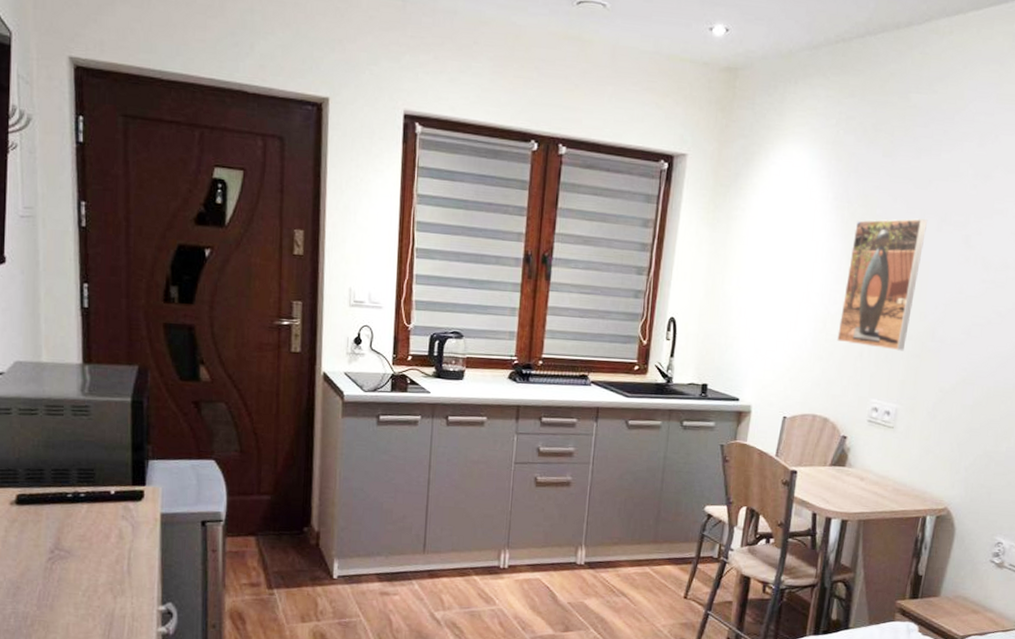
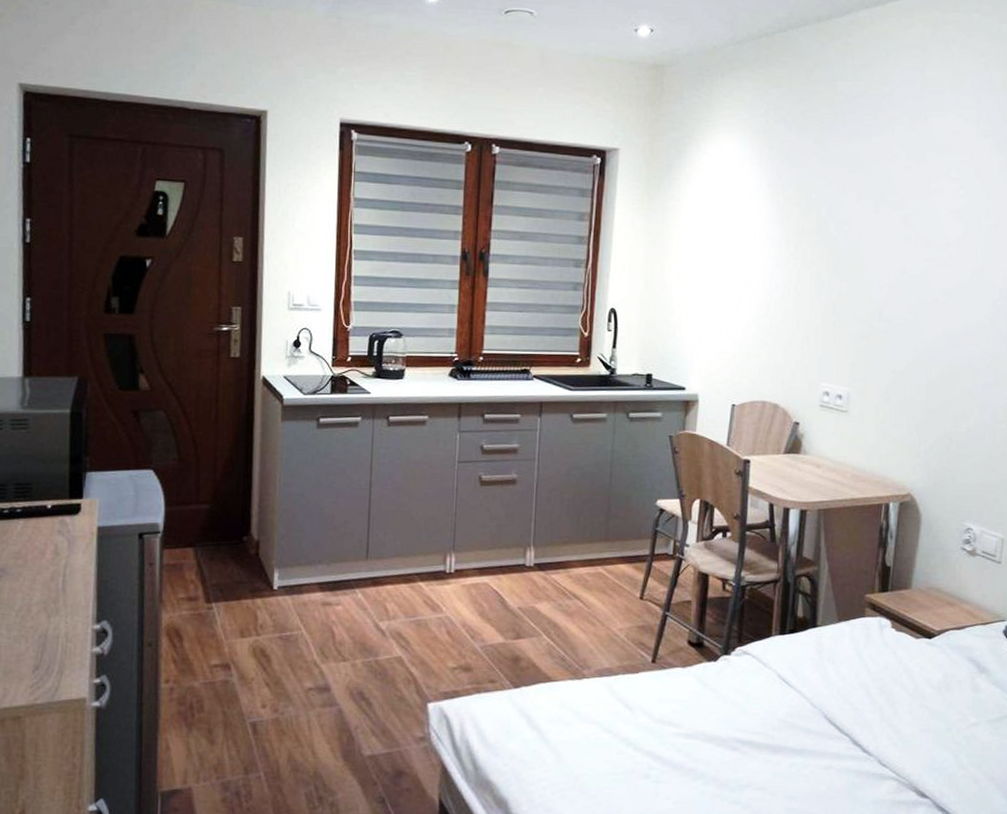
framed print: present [837,218,927,351] -> none [782,201,864,333]

